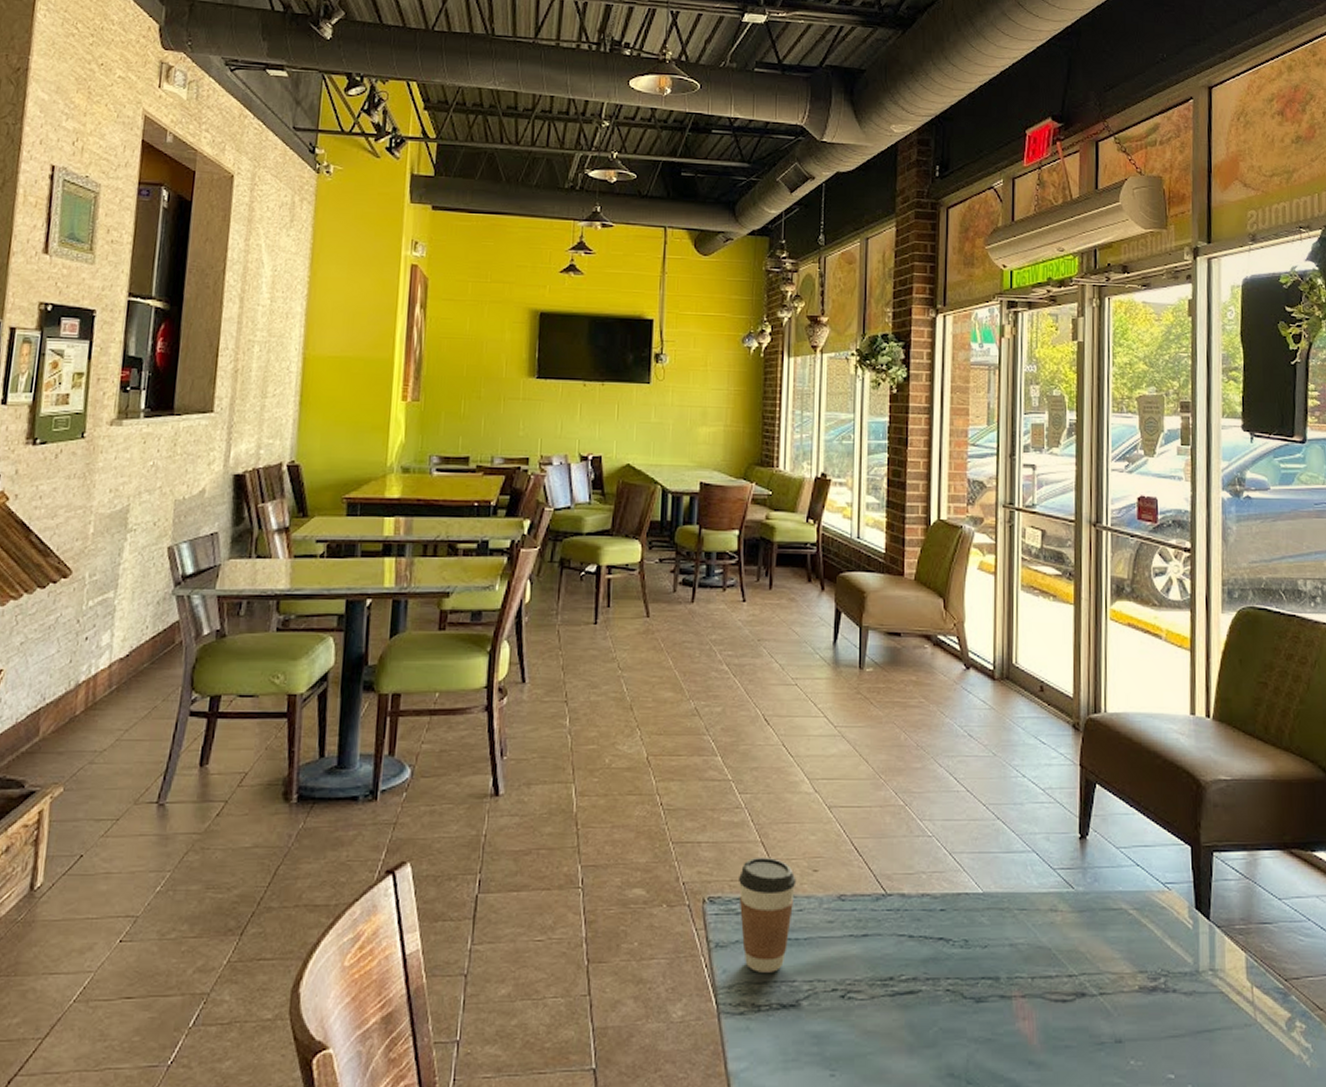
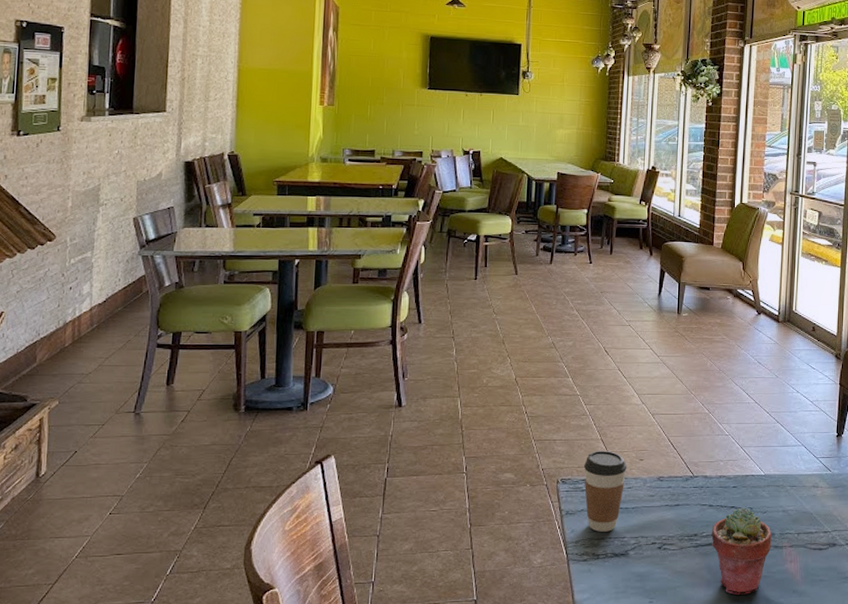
potted succulent: none [913,939,996,1066] -> present [711,507,772,595]

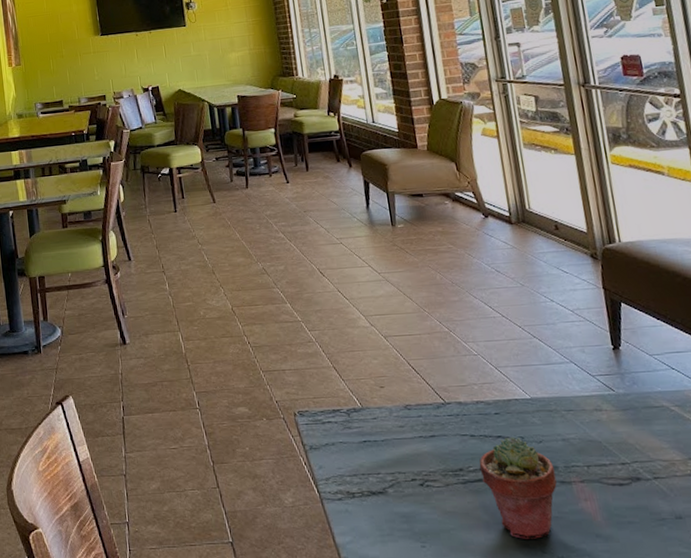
coffee cup: present [583,450,627,532] -> none [319,378,369,468]

